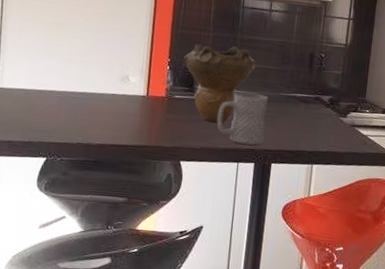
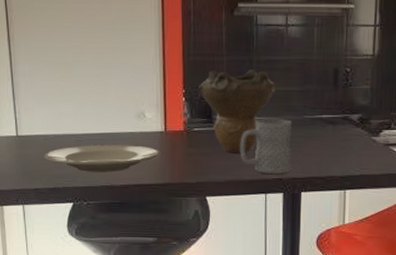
plate: none [22,102,141,131] -> present [44,143,161,172]

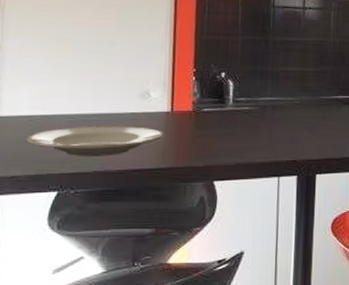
decorative bowl: present [199,70,278,152] -> none [211,50,294,134]
mug: present [240,119,292,174] -> none [252,99,308,156]

